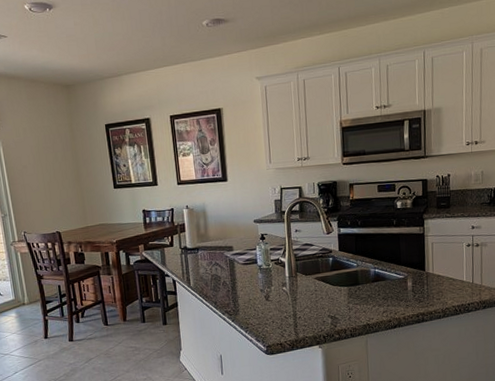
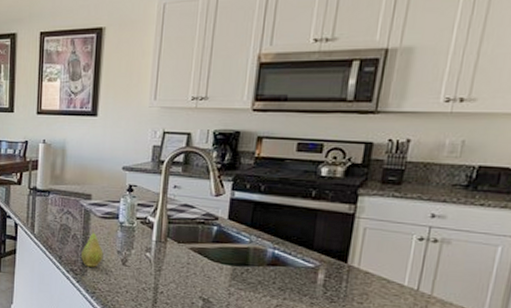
fruit: none [232,274,250,307] -> present [81,228,104,267]

